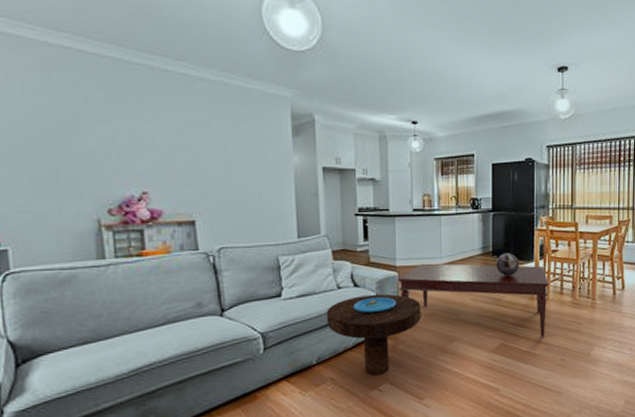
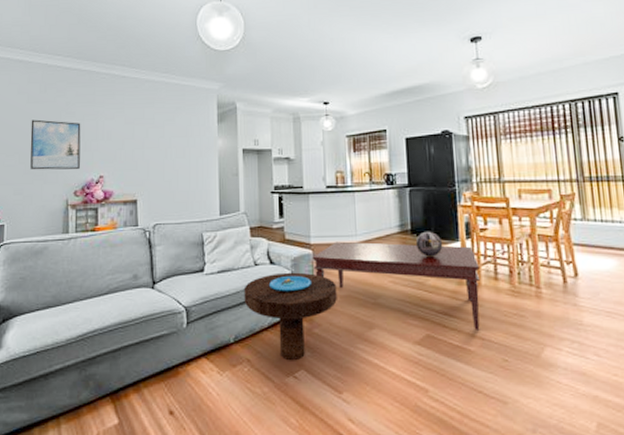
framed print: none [31,116,113,184] -> present [30,119,81,170]

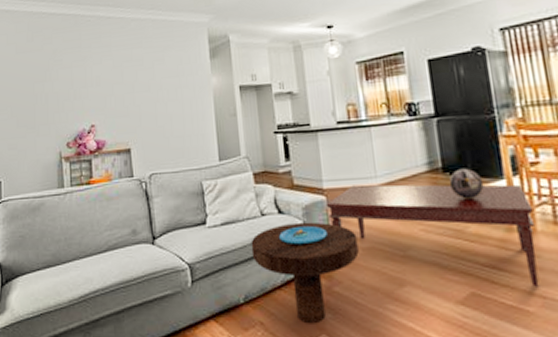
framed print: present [30,119,81,170] -> none [20,70,71,123]

